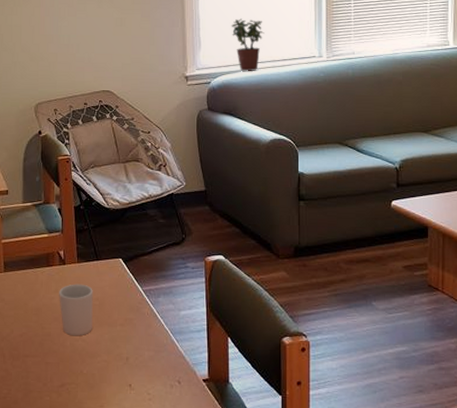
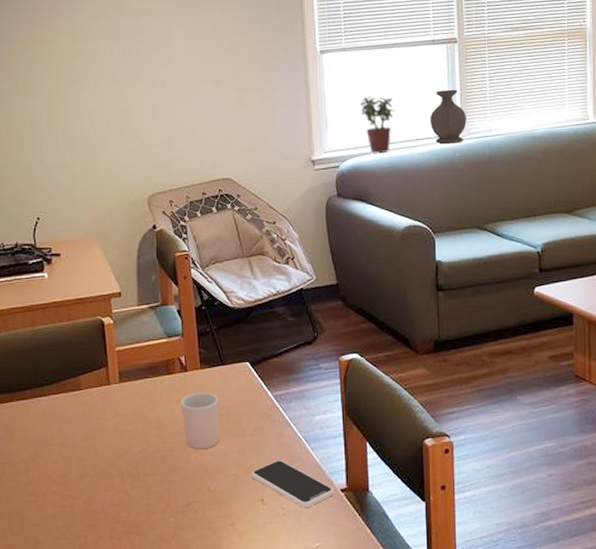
smartphone: none [120,349,196,395] -> present [251,460,334,509]
vase: none [296,14,331,64] -> present [429,89,466,144]

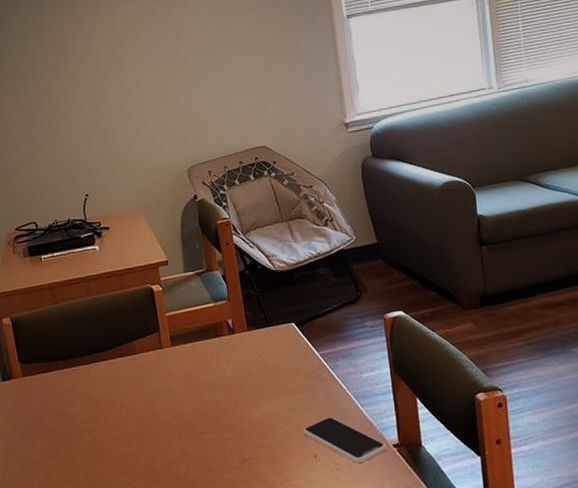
mug: present [181,392,219,450] -> none [231,353,270,408]
potted plant: present [359,96,396,153] -> none [389,55,427,112]
vase: present [429,89,466,144] -> none [462,42,501,98]

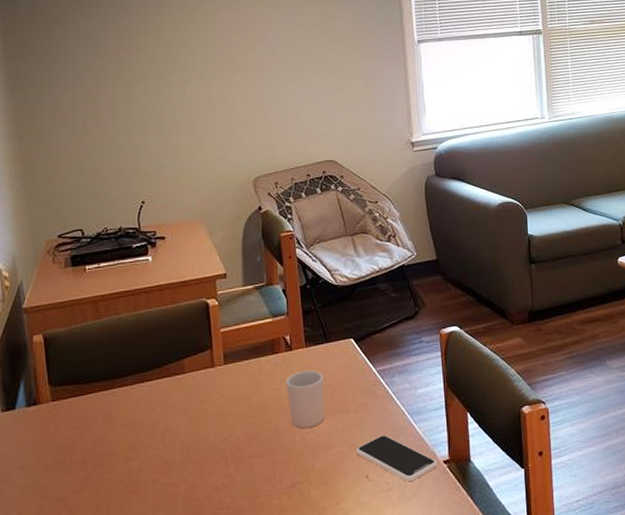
mug: none [231,353,270,408] -> present [286,370,324,429]

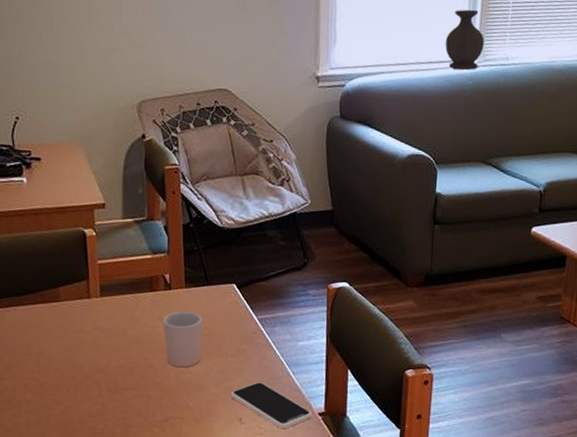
vase: none [519,76,552,126] -> present [445,9,484,70]

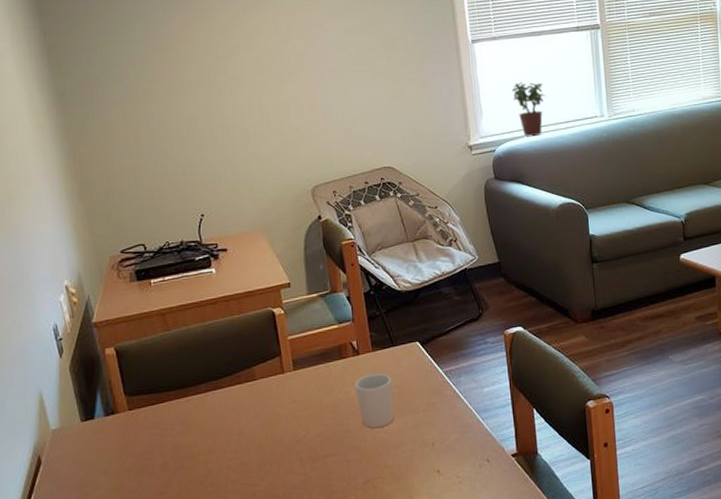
smartphone: present [230,382,312,429] -> none [426,432,505,475]
potted plant: none [372,9,410,74] -> present [511,82,546,136]
vase: present [445,9,484,70] -> none [577,73,612,125]

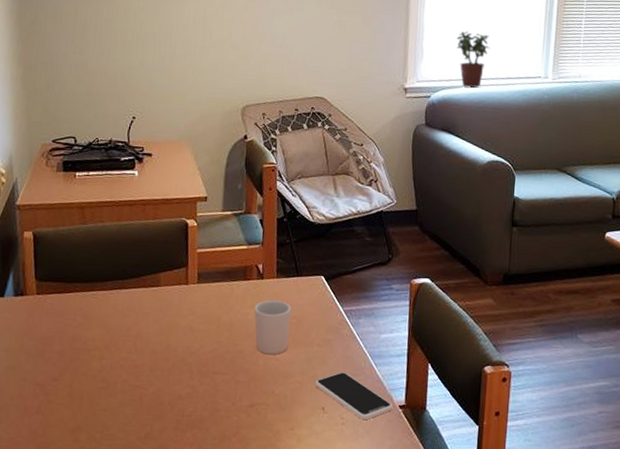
smartphone: none [426,432,505,475] -> present [314,372,393,420]

